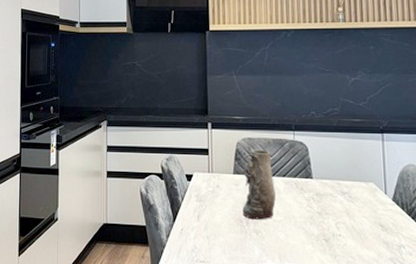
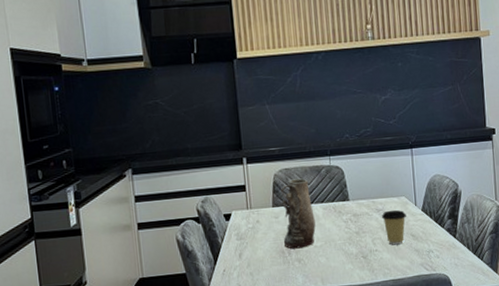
coffee cup: none [347,194,375,233] -> present [382,210,406,245]

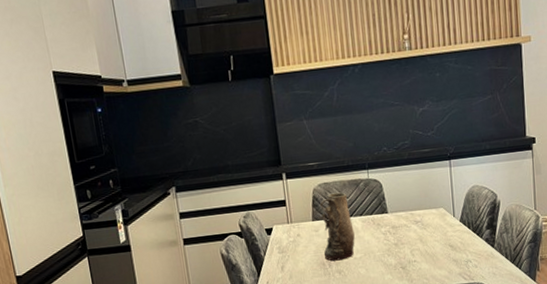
coffee cup: present [382,210,406,245] -> none [420,221,445,256]

